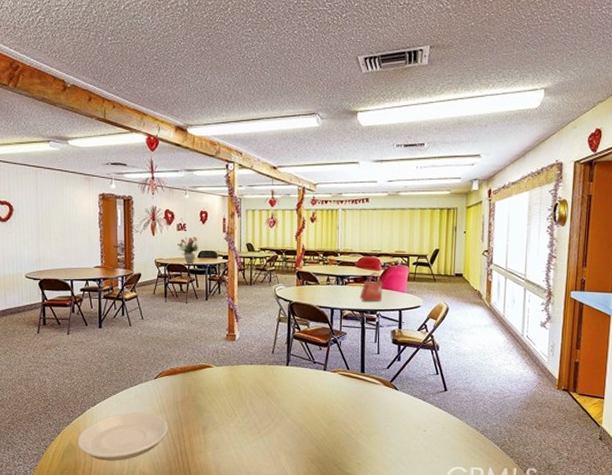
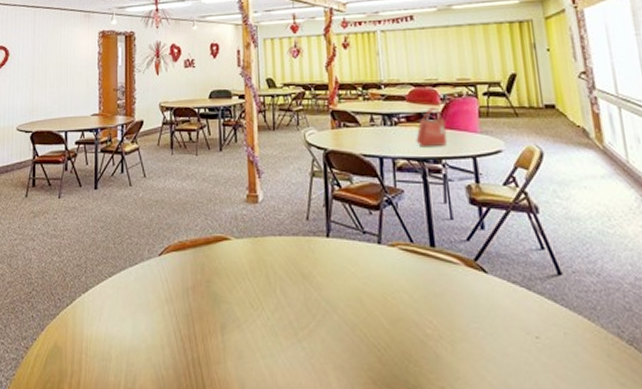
plate: present [77,412,169,461] -> none [64,301,177,372]
flower arrangement: present [178,237,198,263] -> none [185,74,209,106]

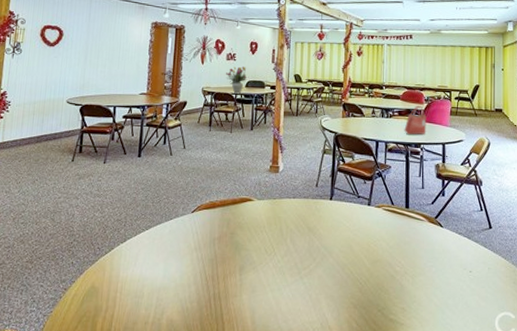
flower arrangement: none [185,74,209,106] -> present [226,66,247,93]

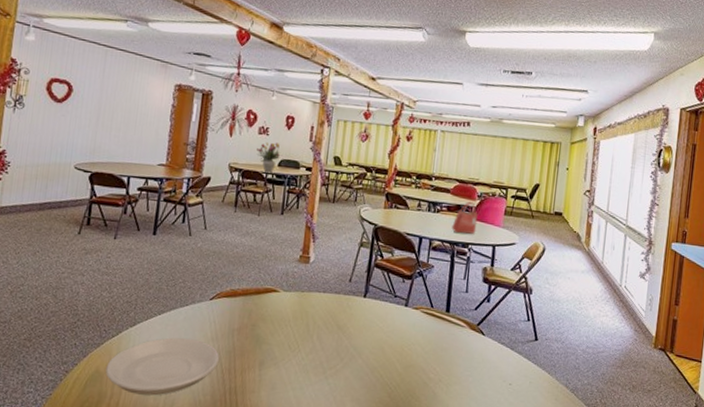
plate: none [100,249,203,306] -> present [105,337,220,396]

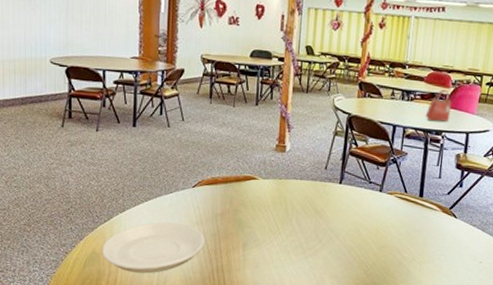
flower arrangement: present [256,142,280,172] -> none [228,32,252,63]

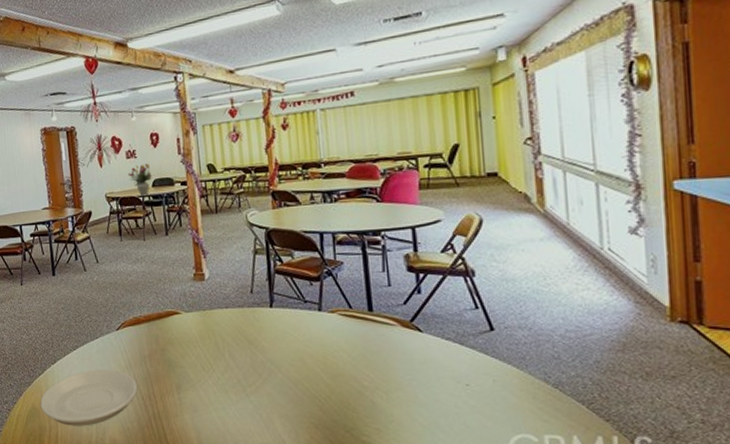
flower arrangement: none [228,32,252,63] -> present [128,163,152,195]
handbag: present [425,89,452,122] -> none [355,182,387,222]

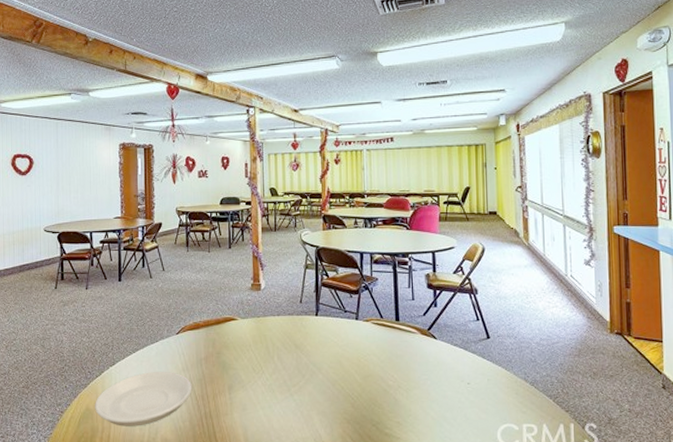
flower arrangement: present [128,163,152,195] -> none [199,183,220,211]

